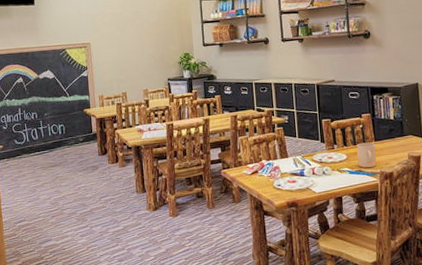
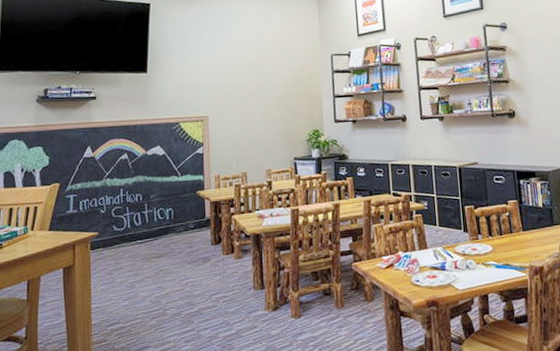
cup: present [356,142,377,168] -> none [503,232,525,262]

